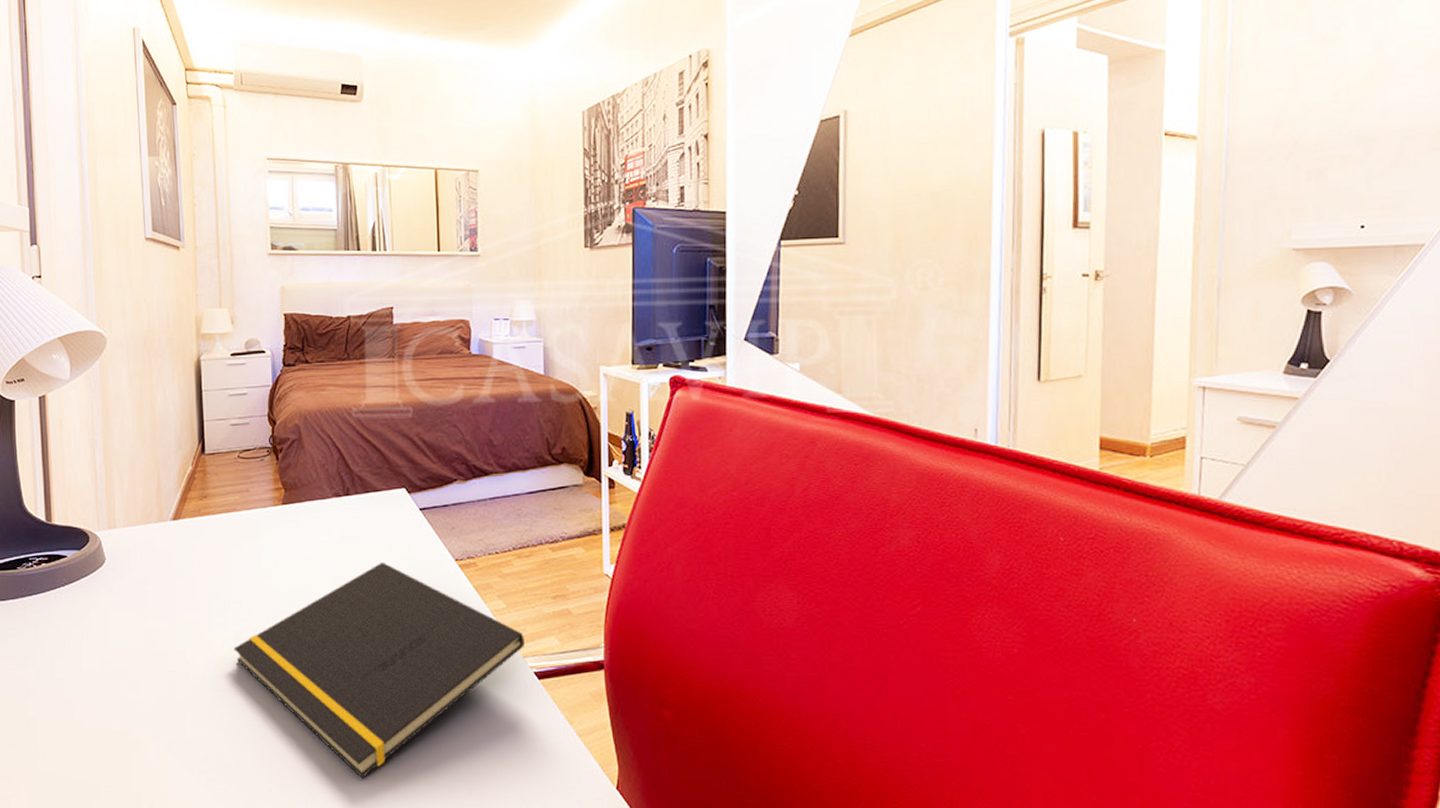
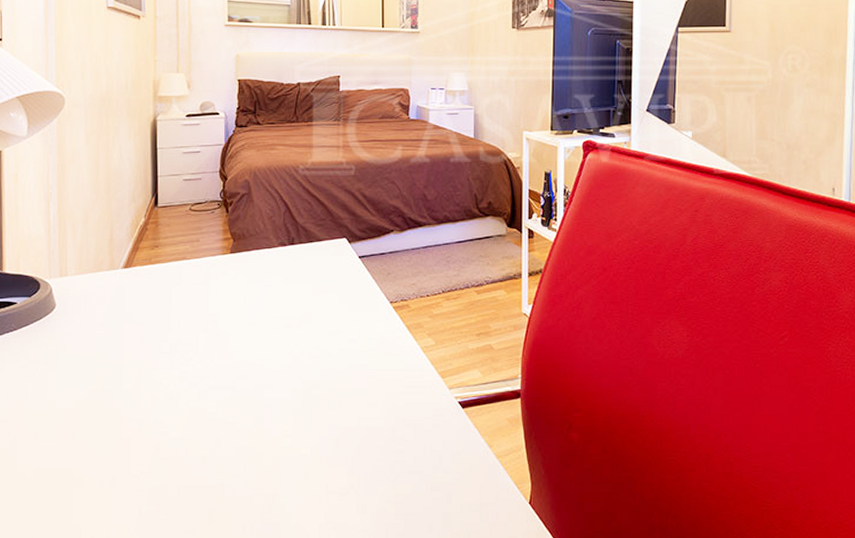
notepad: present [234,562,524,779] -> none [179,305,451,504]

